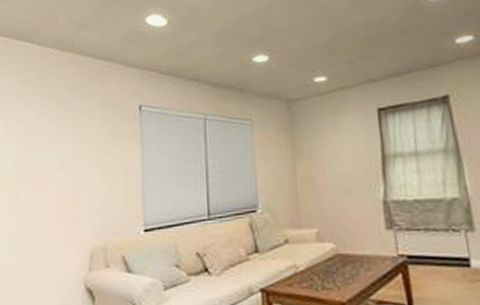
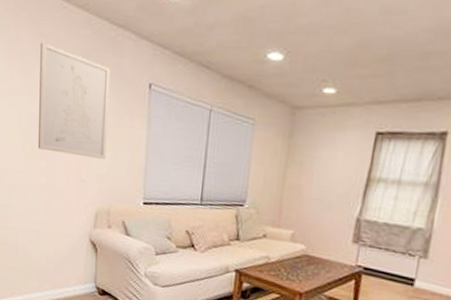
wall art: none [23,87,99,193] -> present [37,42,110,159]

